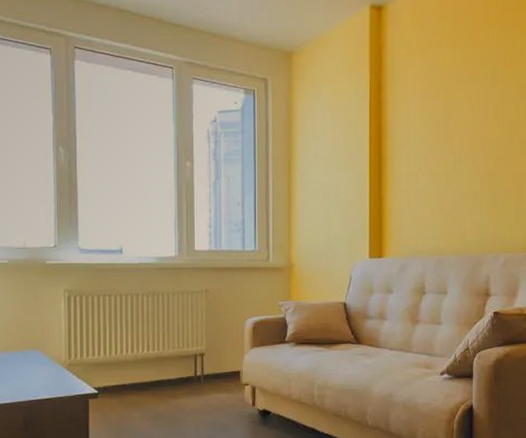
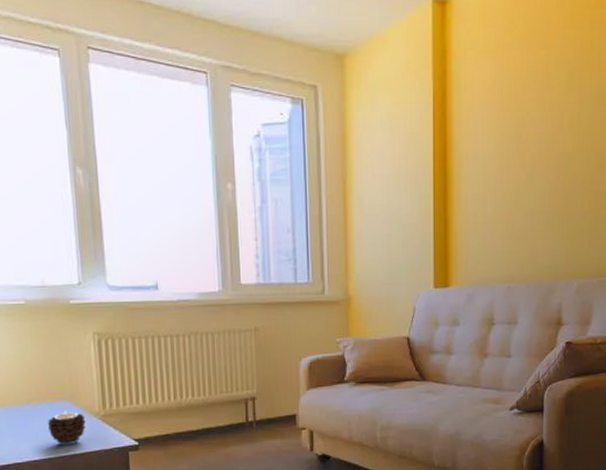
candle: none [19,359,53,391] -> present [47,410,86,446]

